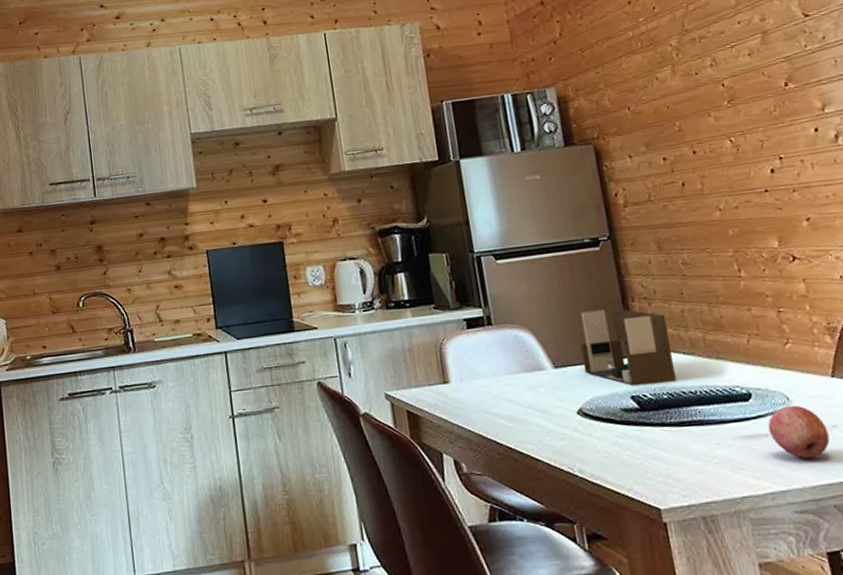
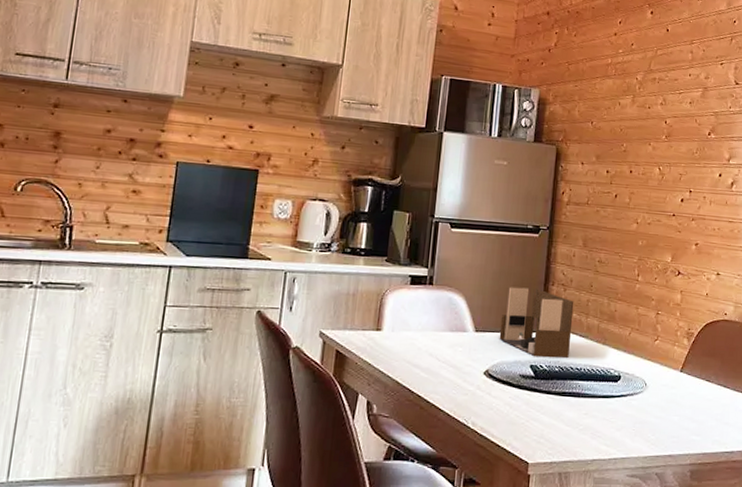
fruit: present [767,405,830,459] -> none [625,390,667,434]

